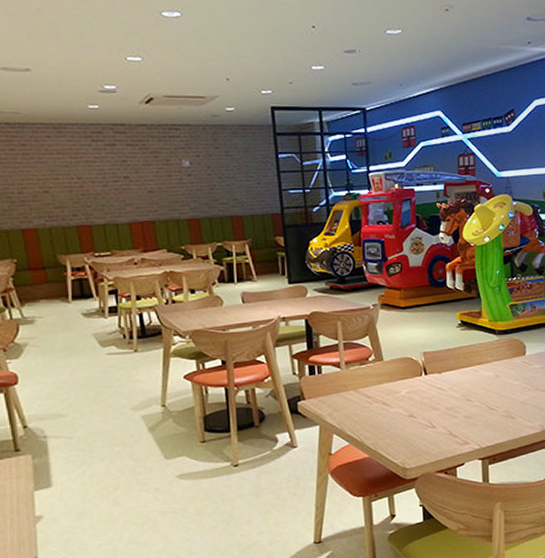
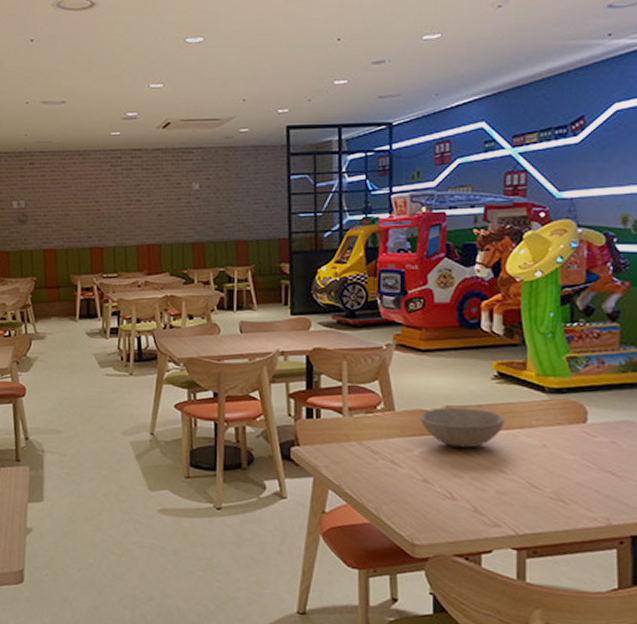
bowl: none [404,353,468,385] -> present [420,407,505,448]

